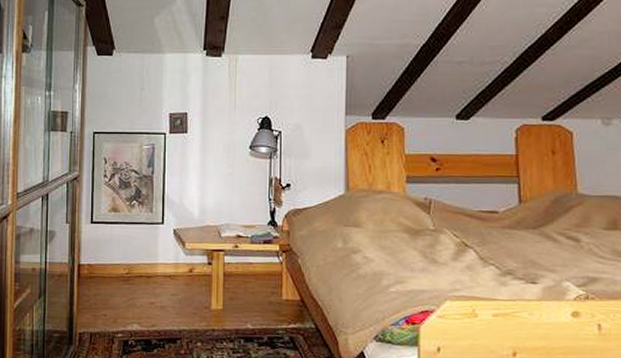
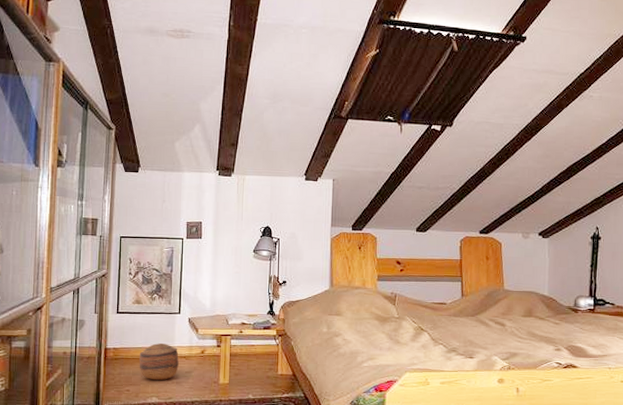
basket: none [117,258,163,305] -> present [139,342,179,381]

